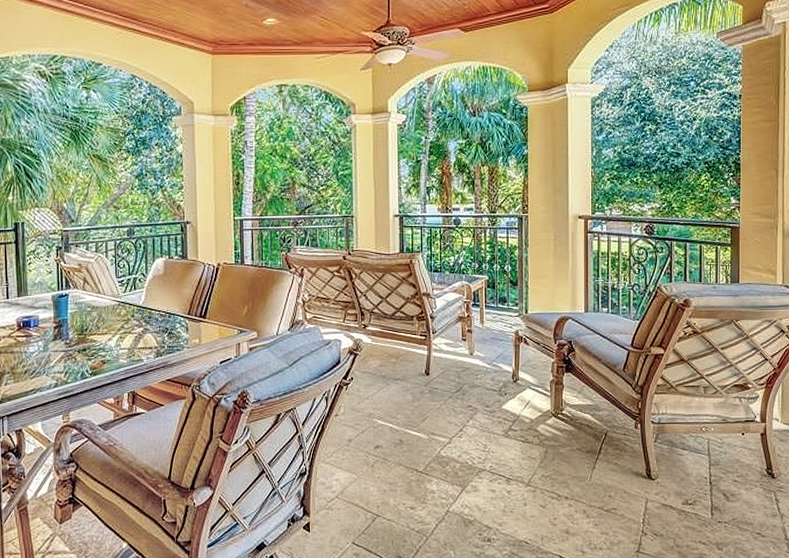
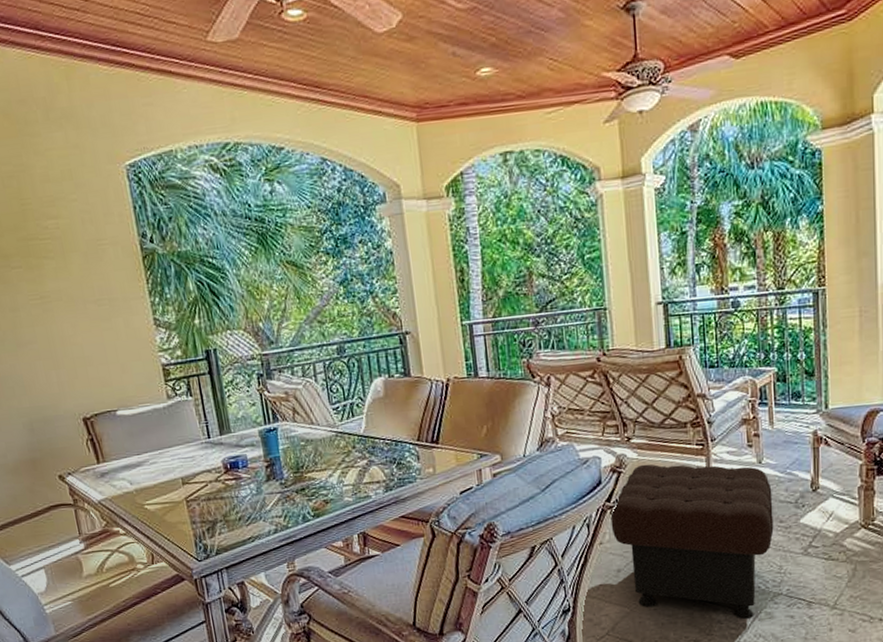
ottoman: none [346,349,481,491] -> present [610,464,774,620]

